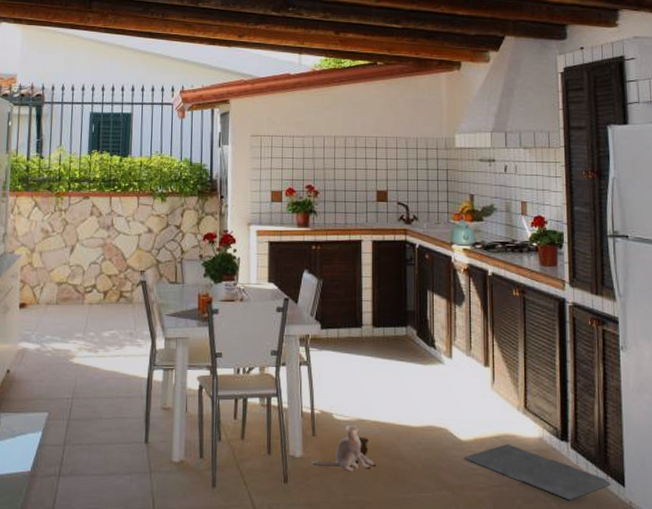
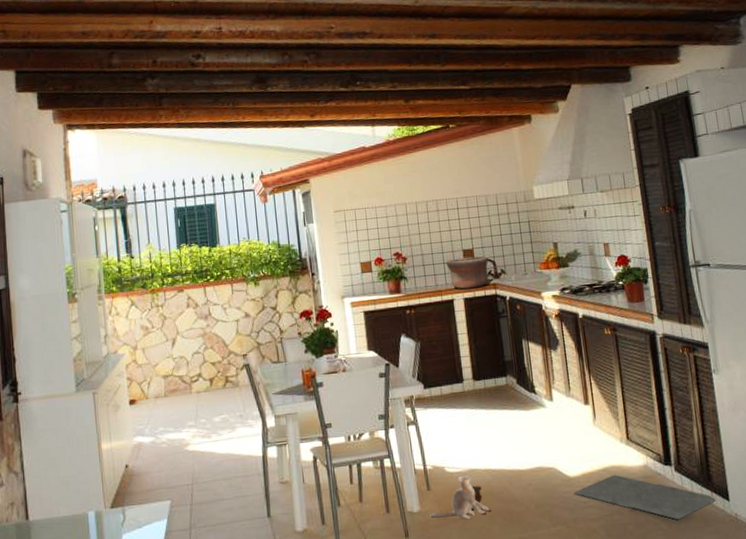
ceramic pot: none [358,198,401,232] -> present [445,256,489,290]
kettle: present [450,214,477,246] -> none [538,262,565,294]

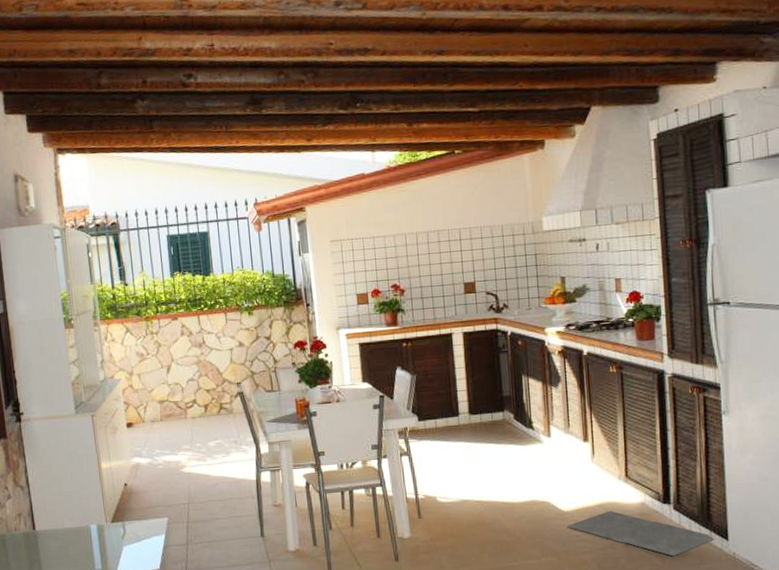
cat: present [430,475,490,520] -> none [420,505,481,548]
ceramic pot: present [445,256,489,290] -> none [445,289,490,324]

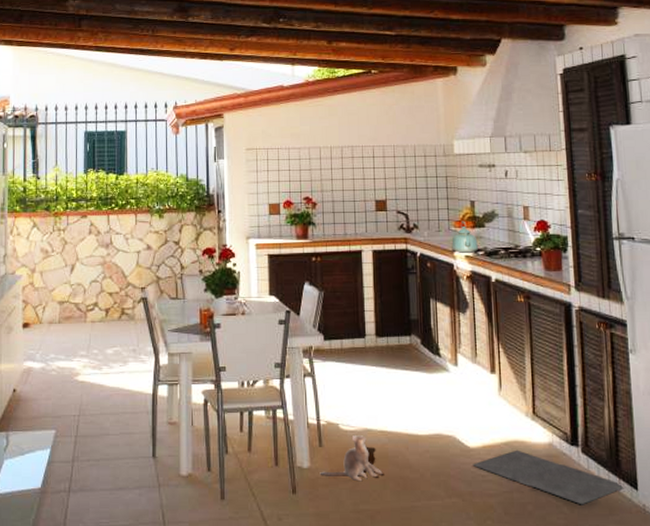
cat: none [420,505,481,548] -> present [319,434,383,482]
kettle: none [542,297,570,329] -> present [451,220,479,253]

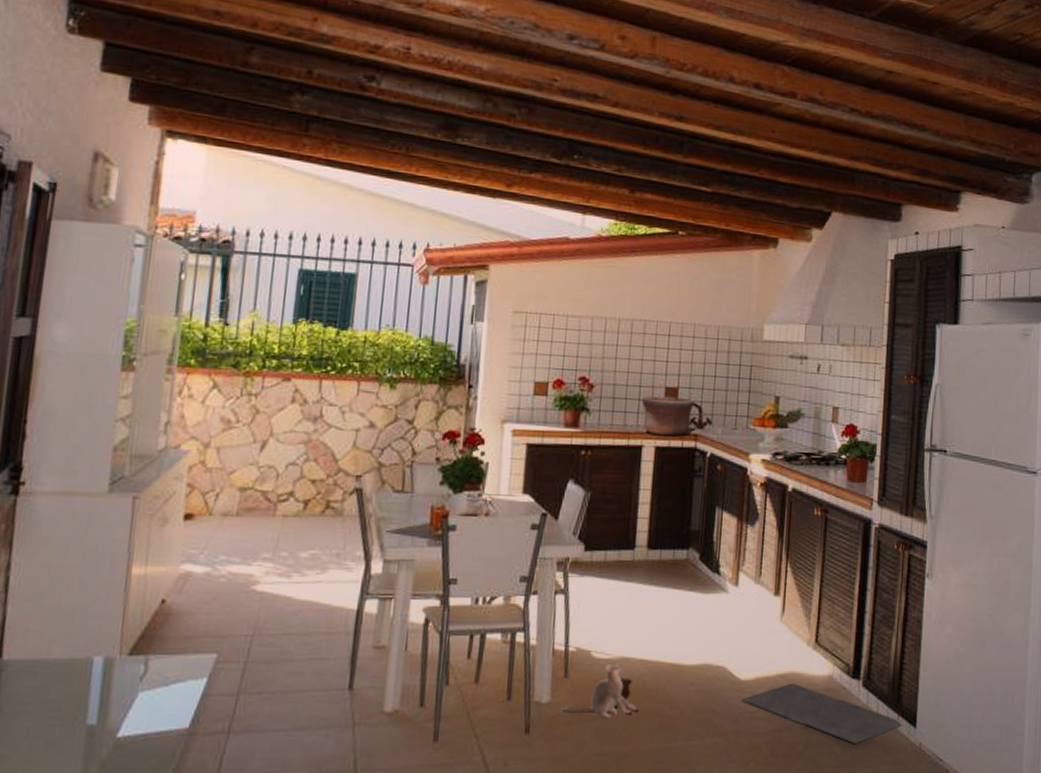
ceramic pot: none [357,208,401,241] -> present [641,396,694,437]
kettle: present [451,220,479,253] -> none [747,418,779,457]

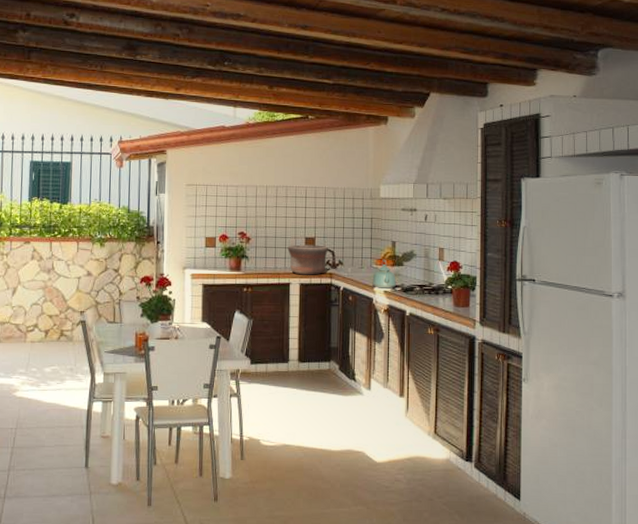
cat: present [561,663,637,719] -> none [240,449,297,491]
door mat: present [741,683,904,745] -> none [378,464,510,513]
kettle: none [747,418,779,457] -> present [372,259,397,289]

